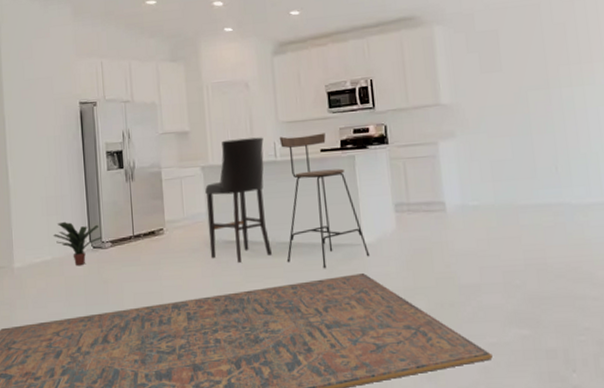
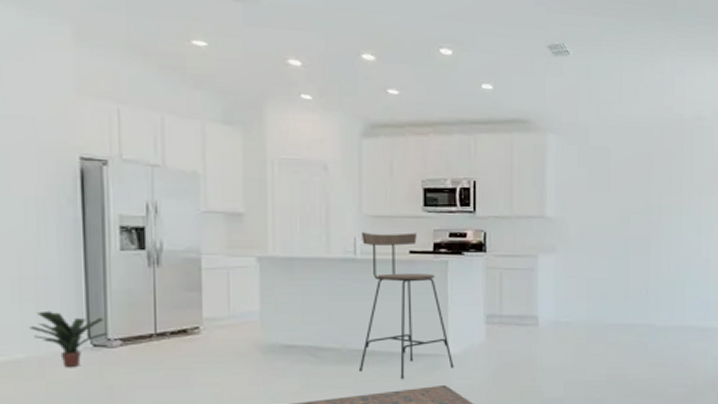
bar stool: present [205,137,272,263] -> none [261,229,341,370]

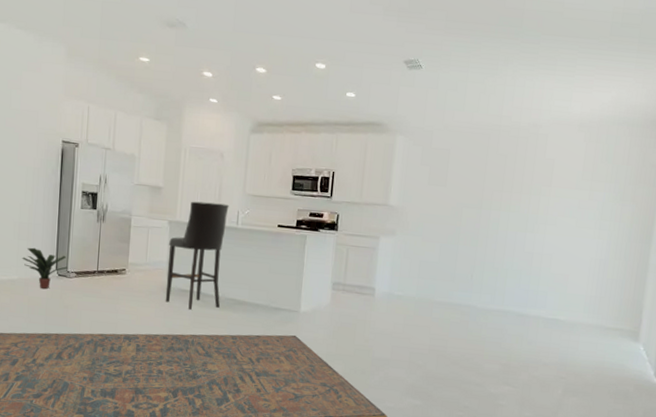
bar stool: none [261,229,341,370] -> present [165,201,229,310]
bar stool: present [358,232,454,380] -> none [231,207,304,327]

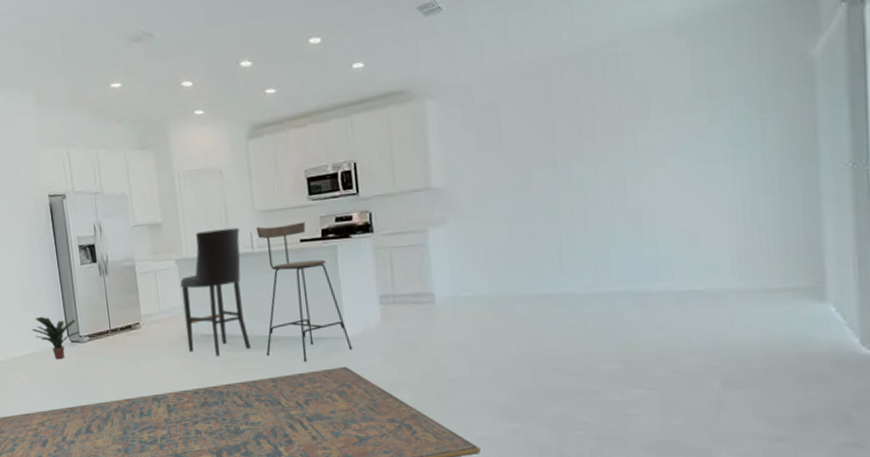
bar stool: none [231,207,304,327] -> present [255,222,353,363]

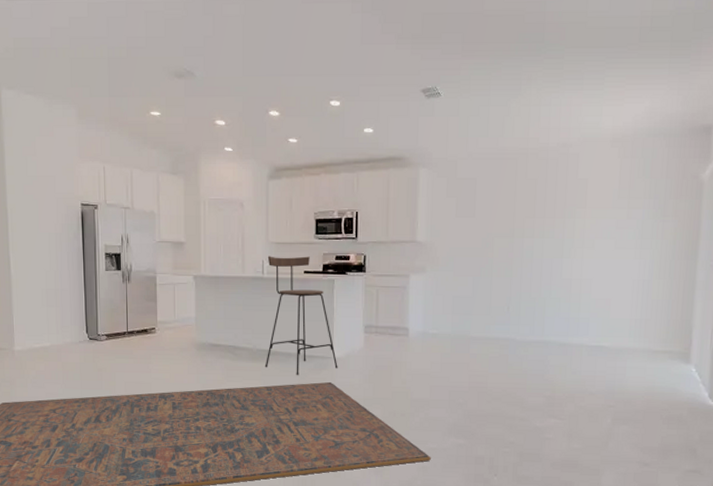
potted plant: present [31,316,79,359] -> none [52,313,98,353]
bar stool: present [180,227,250,356] -> none [196,254,253,364]

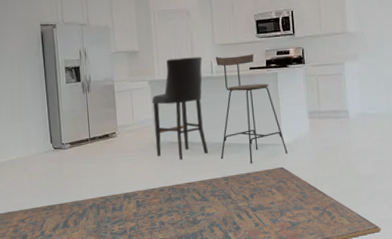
bar stool: none [196,254,253,364] -> present [152,57,208,160]

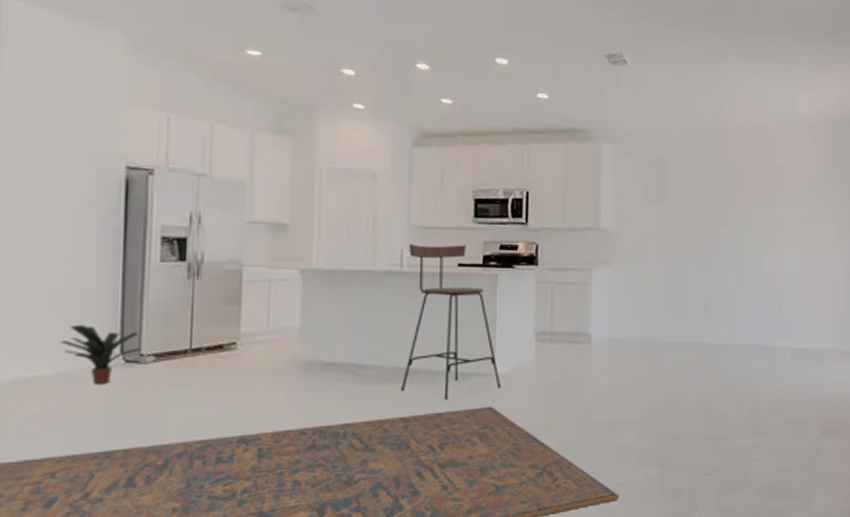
potted plant: none [17,126,62,163] -> present [59,324,140,384]
bar stool: present [152,57,208,160] -> none [299,240,388,389]

